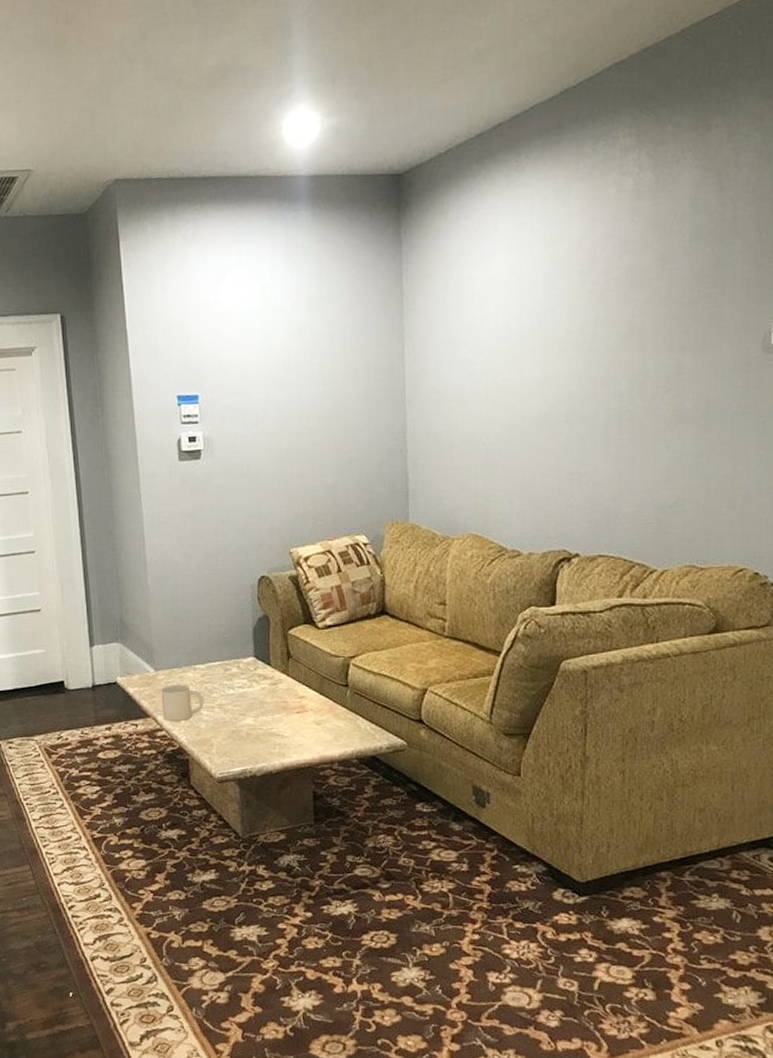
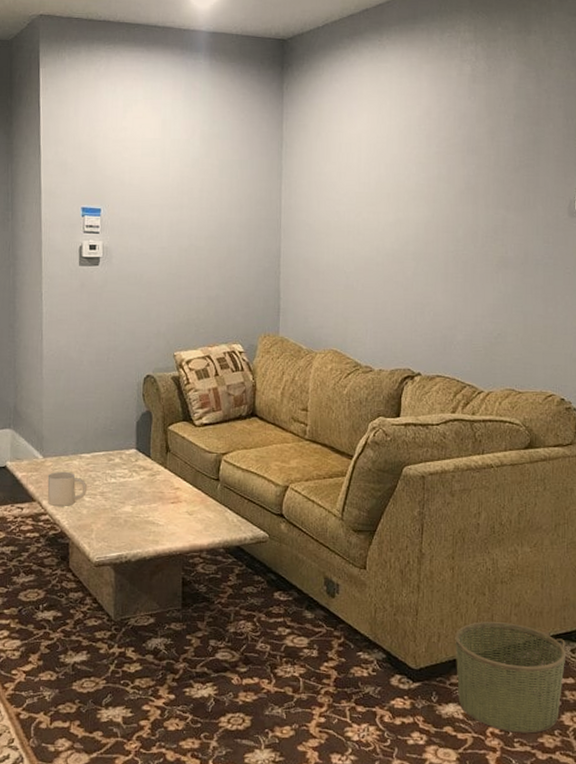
basket: none [626,829,763,950] -> present [454,621,567,734]

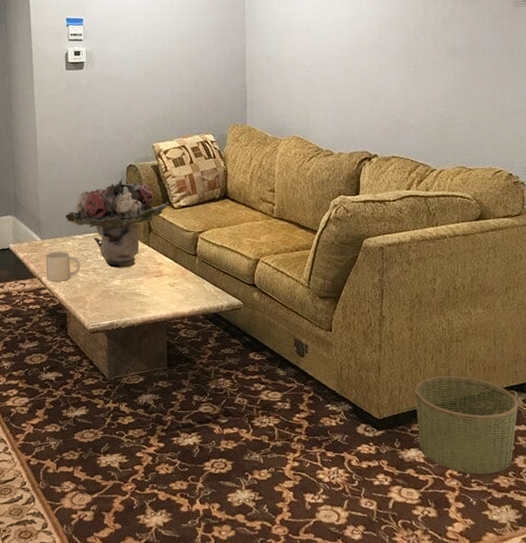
flower arrangement: none [71,389,191,492] -> present [65,178,170,268]

